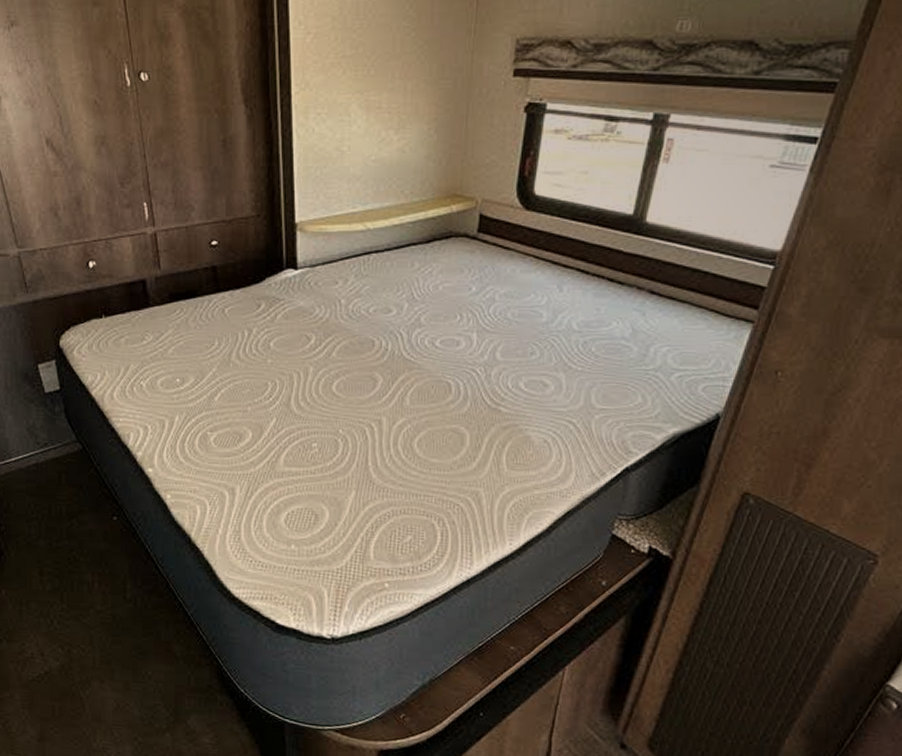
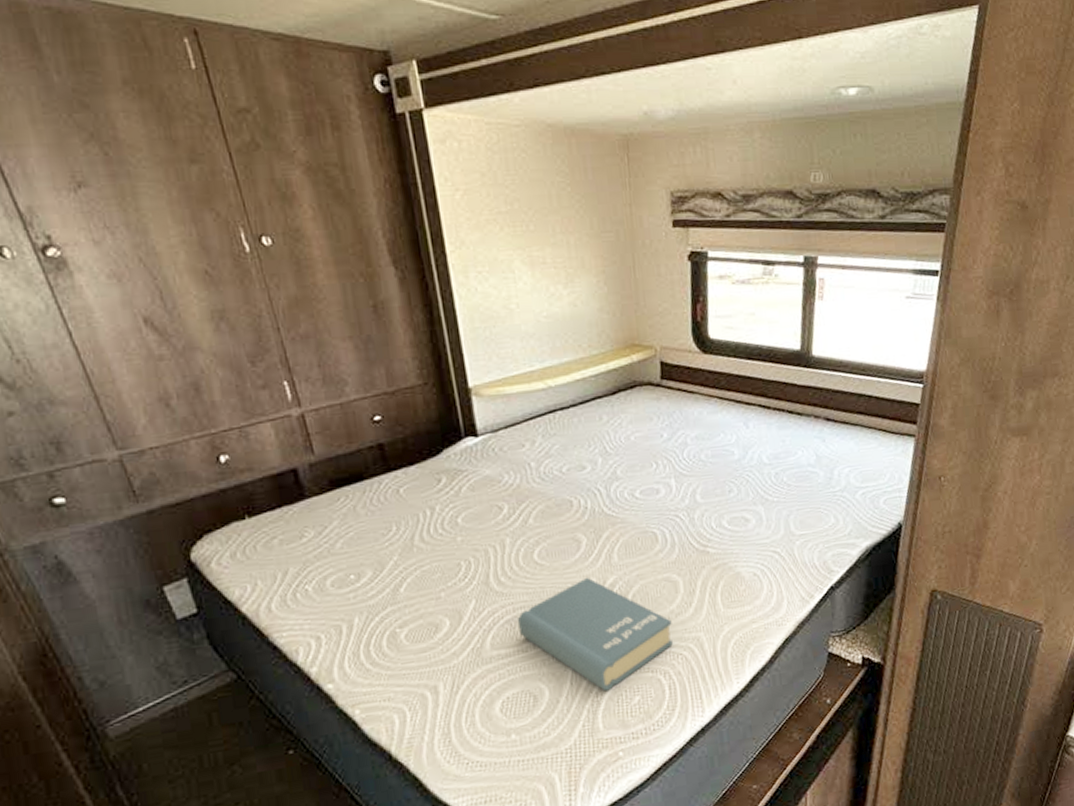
book: none [311,415,453,525] -> present [518,577,673,691]

